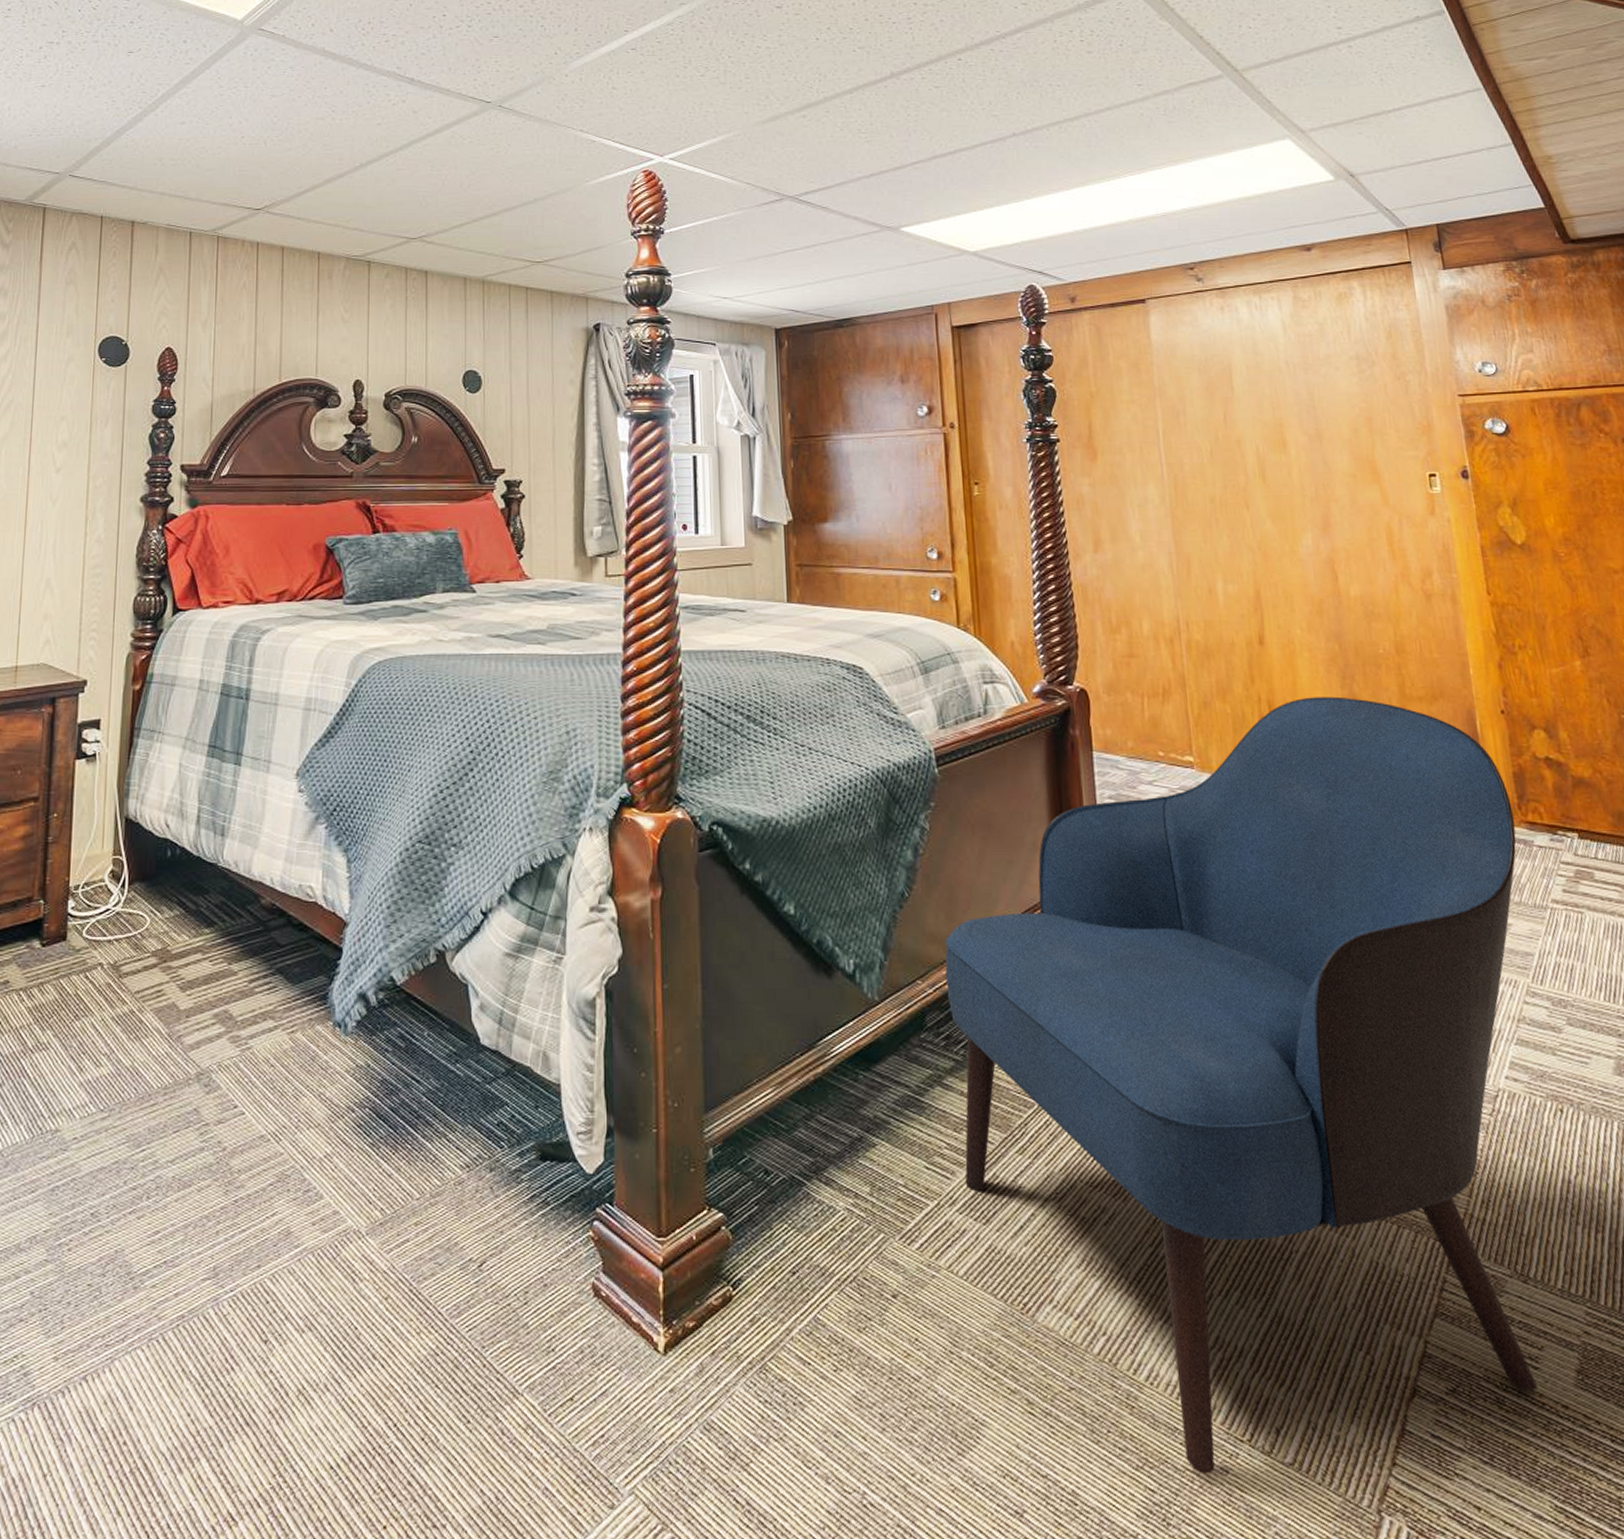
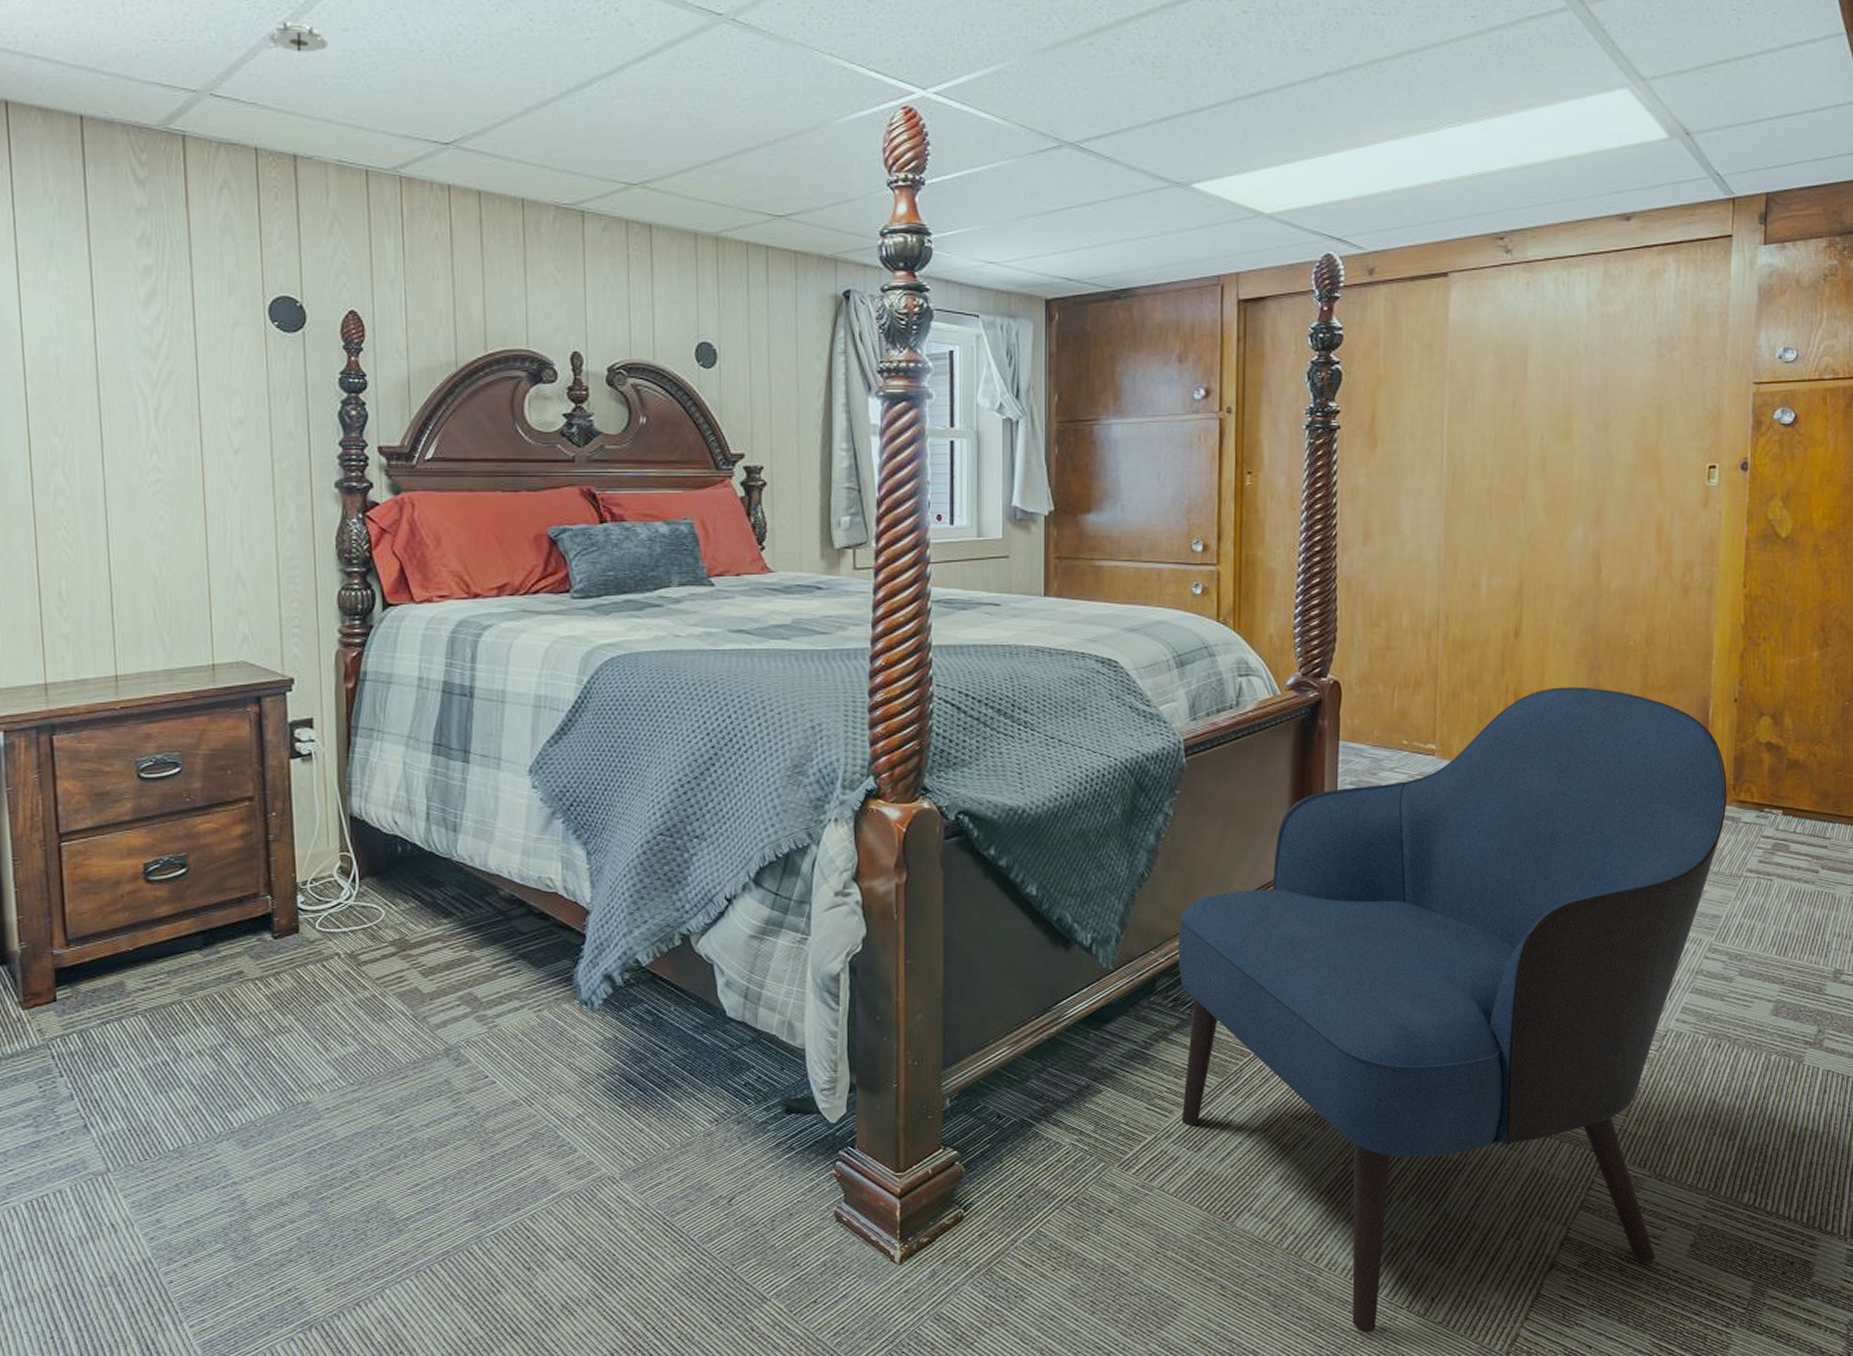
smoke detector: none [119,116,169,141] -> present [267,19,329,53]

